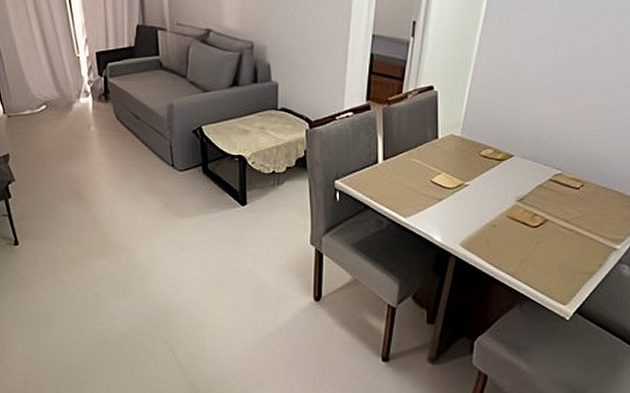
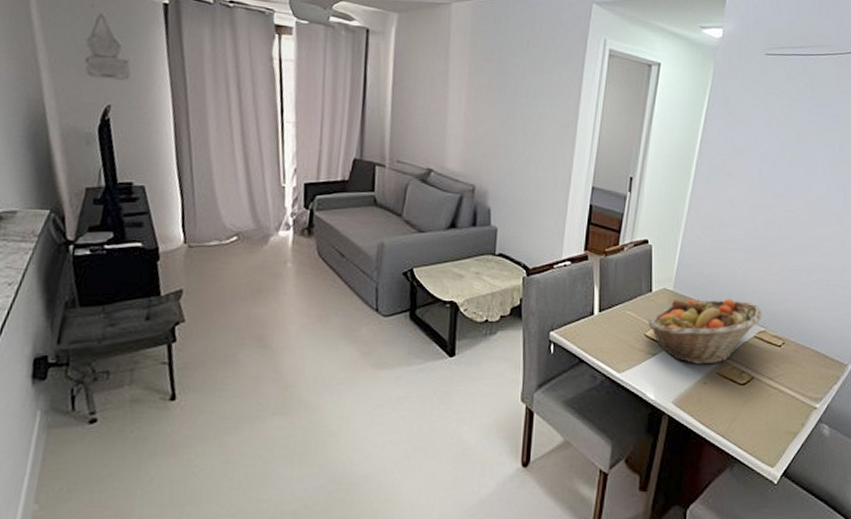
fruit basket: none [434,143,559,208] -> present [648,298,762,365]

